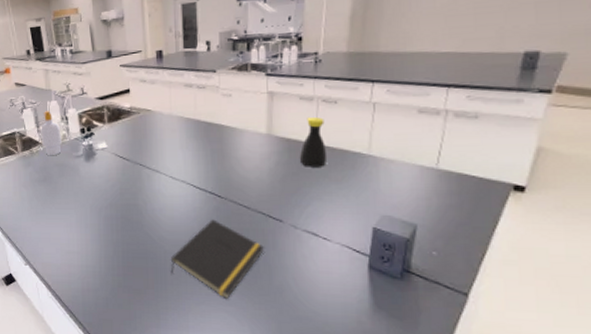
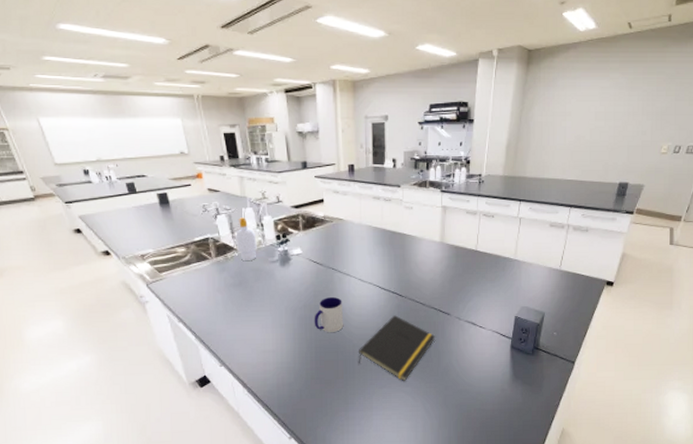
mug: none [120,196,154,235] -> present [314,297,344,332]
bottle: present [299,116,328,167] -> none [464,228,485,270]

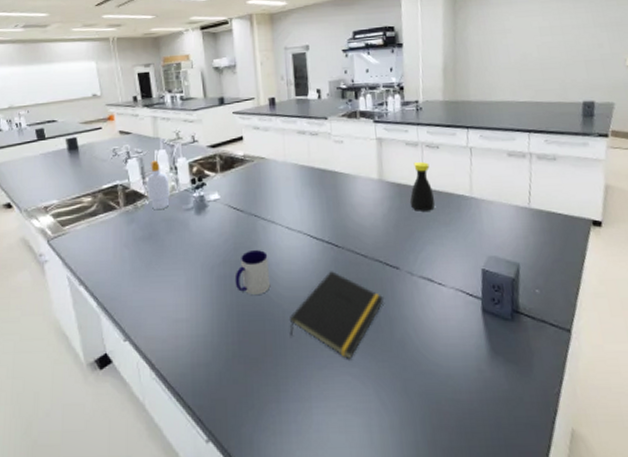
bottle: none [464,228,485,270] -> present [409,161,435,211]

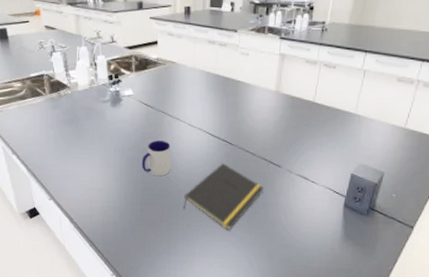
soap bottle: present [147,160,170,209] -> none [69,56,90,99]
bottle: present [409,161,435,211] -> none [299,78,324,122]

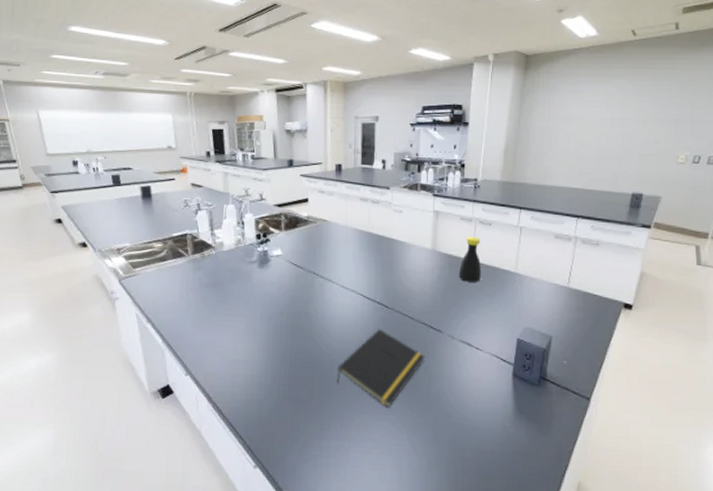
mug: present [141,140,171,176] -> none [290,304,323,344]
bottle: none [299,78,324,122] -> present [458,236,482,282]

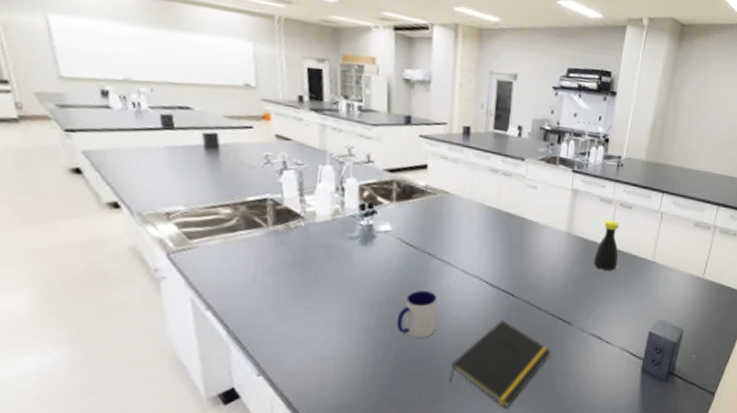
mug: none [290,304,323,344] -> present [396,291,437,337]

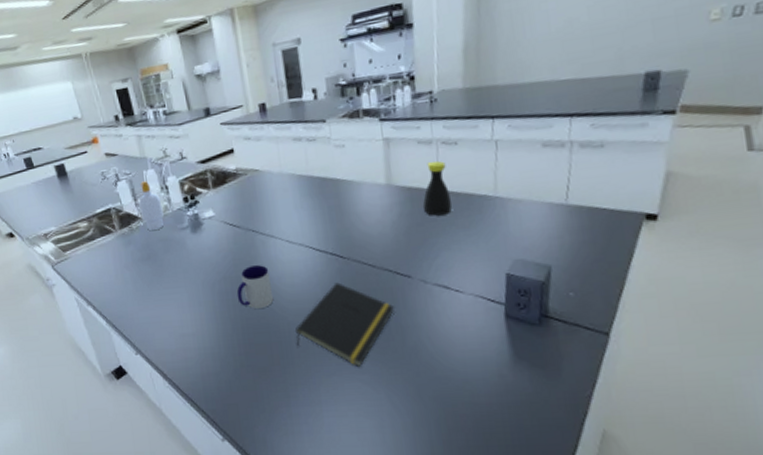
soap bottle: none [304,176,333,234] -> present [139,181,164,230]

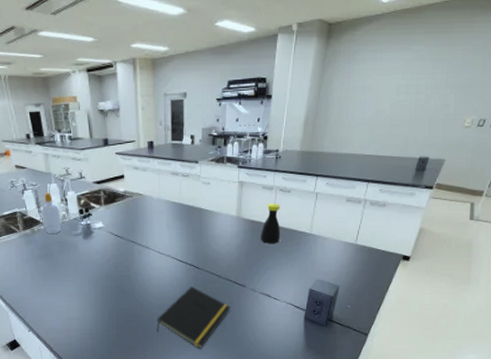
mug: present [236,265,274,309] -> none [115,269,143,302]

